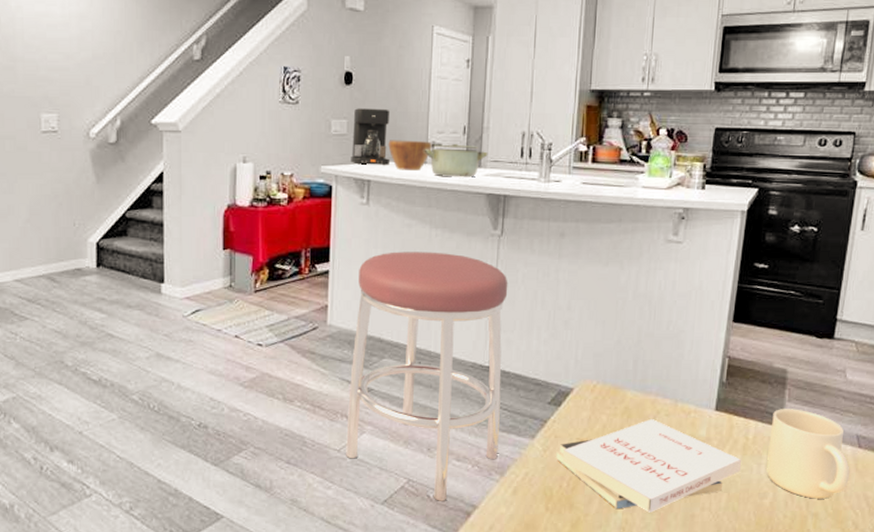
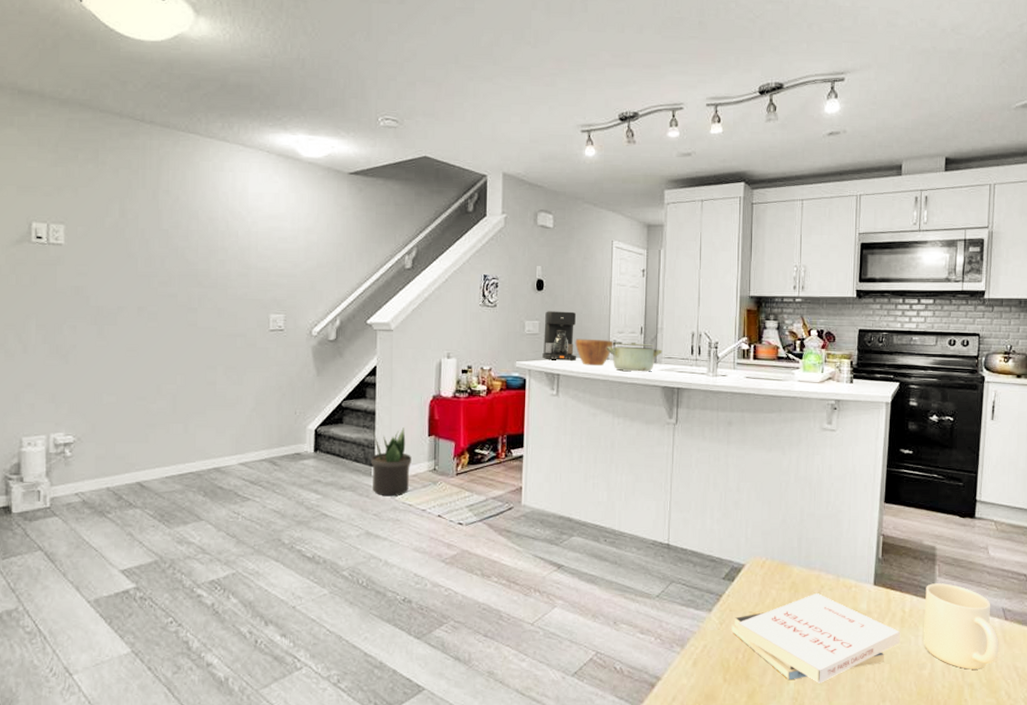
planter: none [159,240,205,314] -> present [371,428,412,495]
bar stool: present [346,251,508,501] -> none [539,438,683,673]

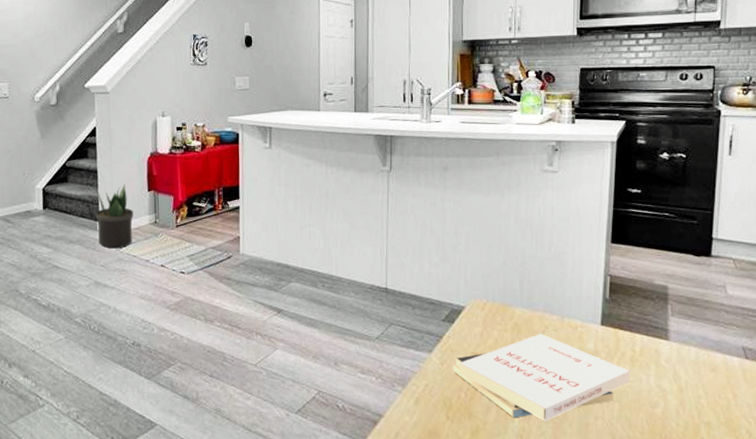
coffee maker: present [542,311,577,362] -> none [254,65,288,115]
bowl: present [575,338,613,366] -> none [286,91,324,118]
saucepan: present [606,342,663,372] -> none [317,93,374,122]
mug: present [924,583,999,670] -> none [656,323,739,408]

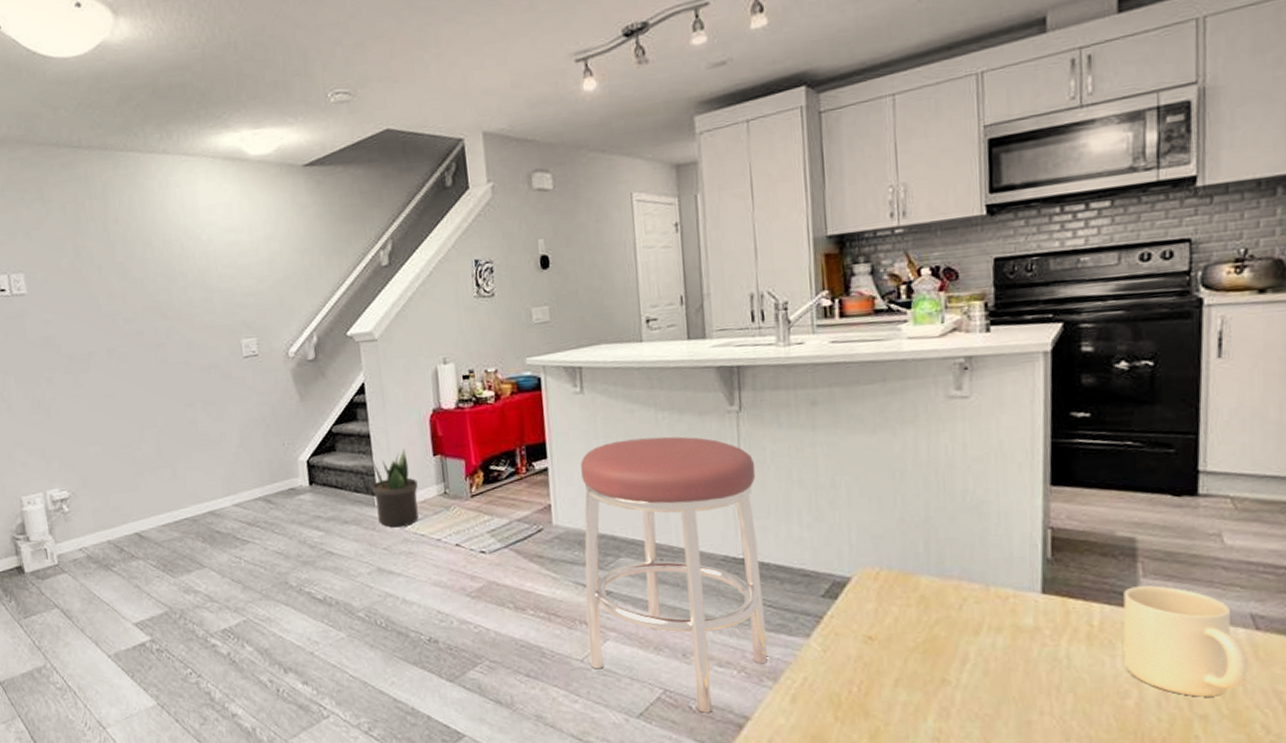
bar stool: none [261,187,399,411] -> present [580,436,768,713]
books: present [453,334,631,421] -> none [839,608,1088,720]
mug: none [656,323,739,408] -> present [1123,585,1248,697]

